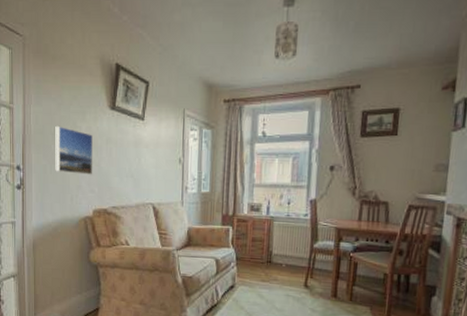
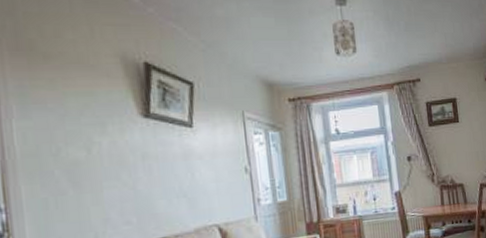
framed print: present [55,125,94,175] -> none [58,143,127,206]

